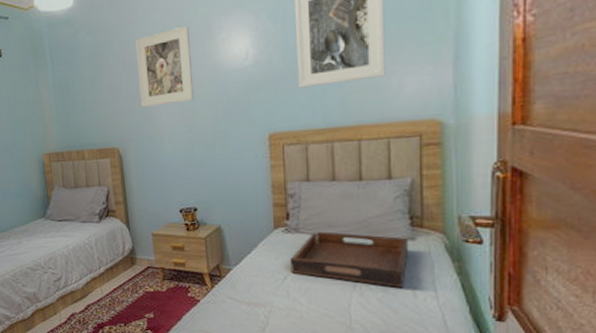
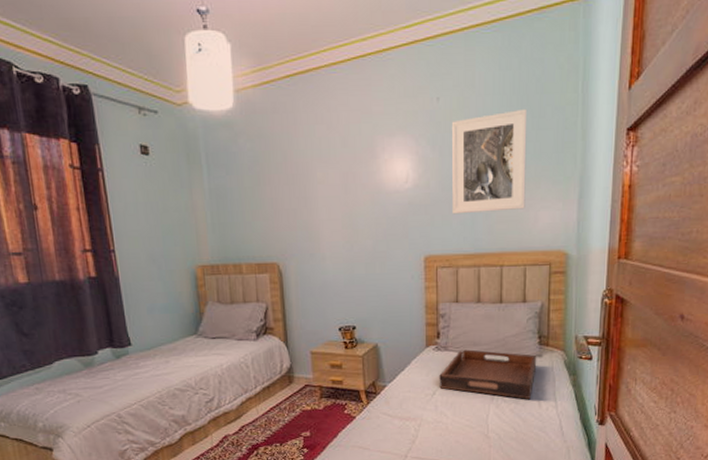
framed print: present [135,25,195,107] -> none [299,142,357,222]

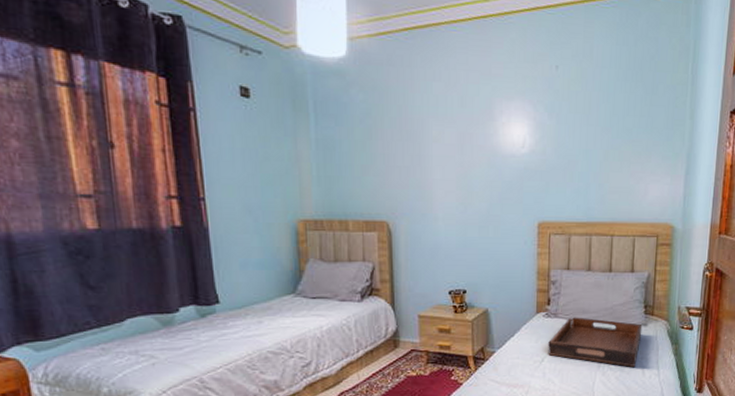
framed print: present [451,108,528,215] -> none [567,84,642,183]

